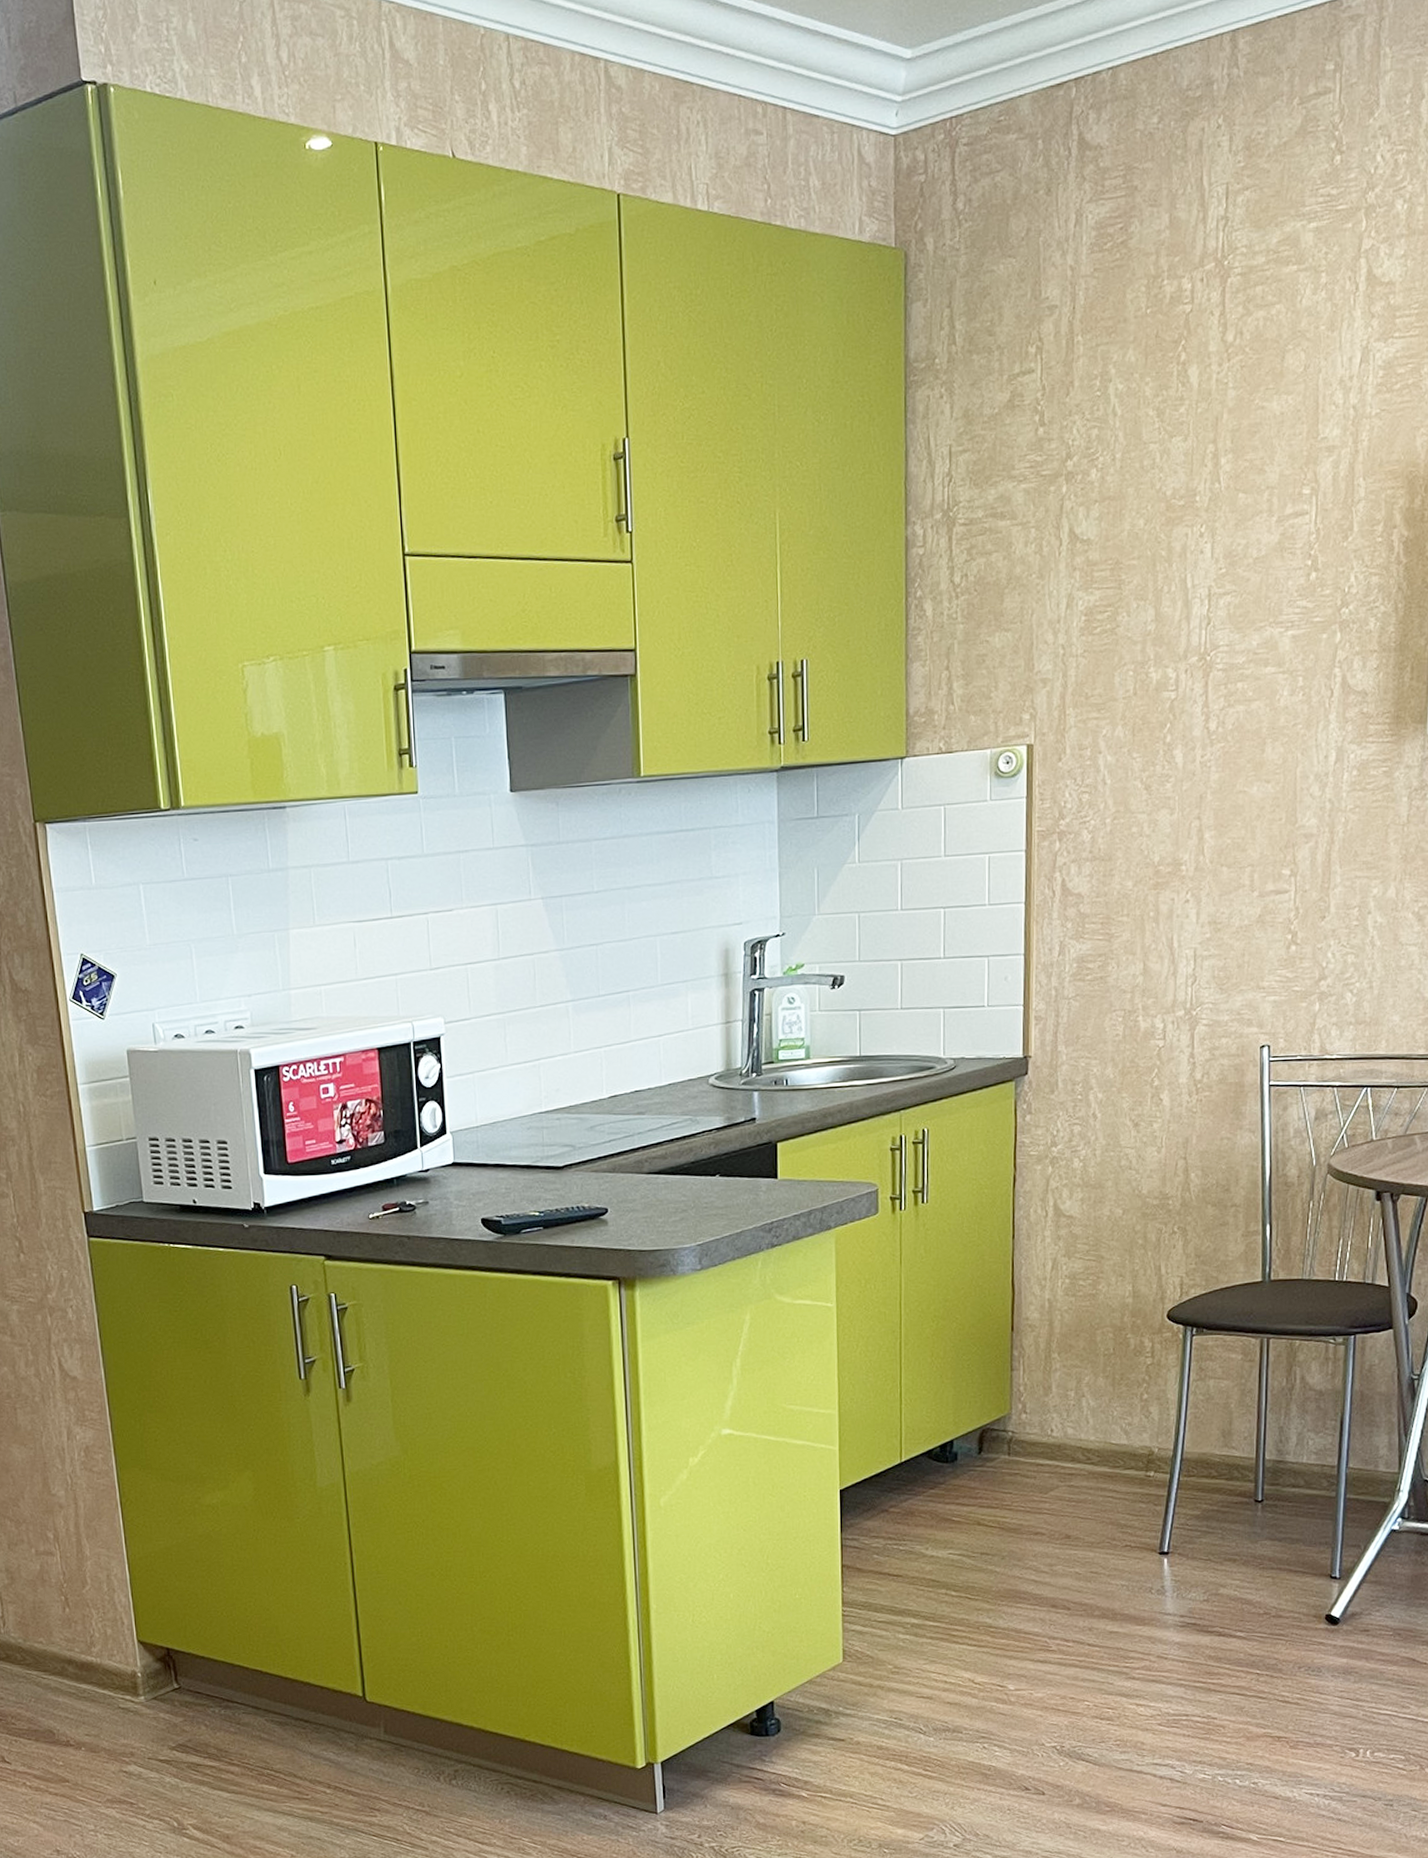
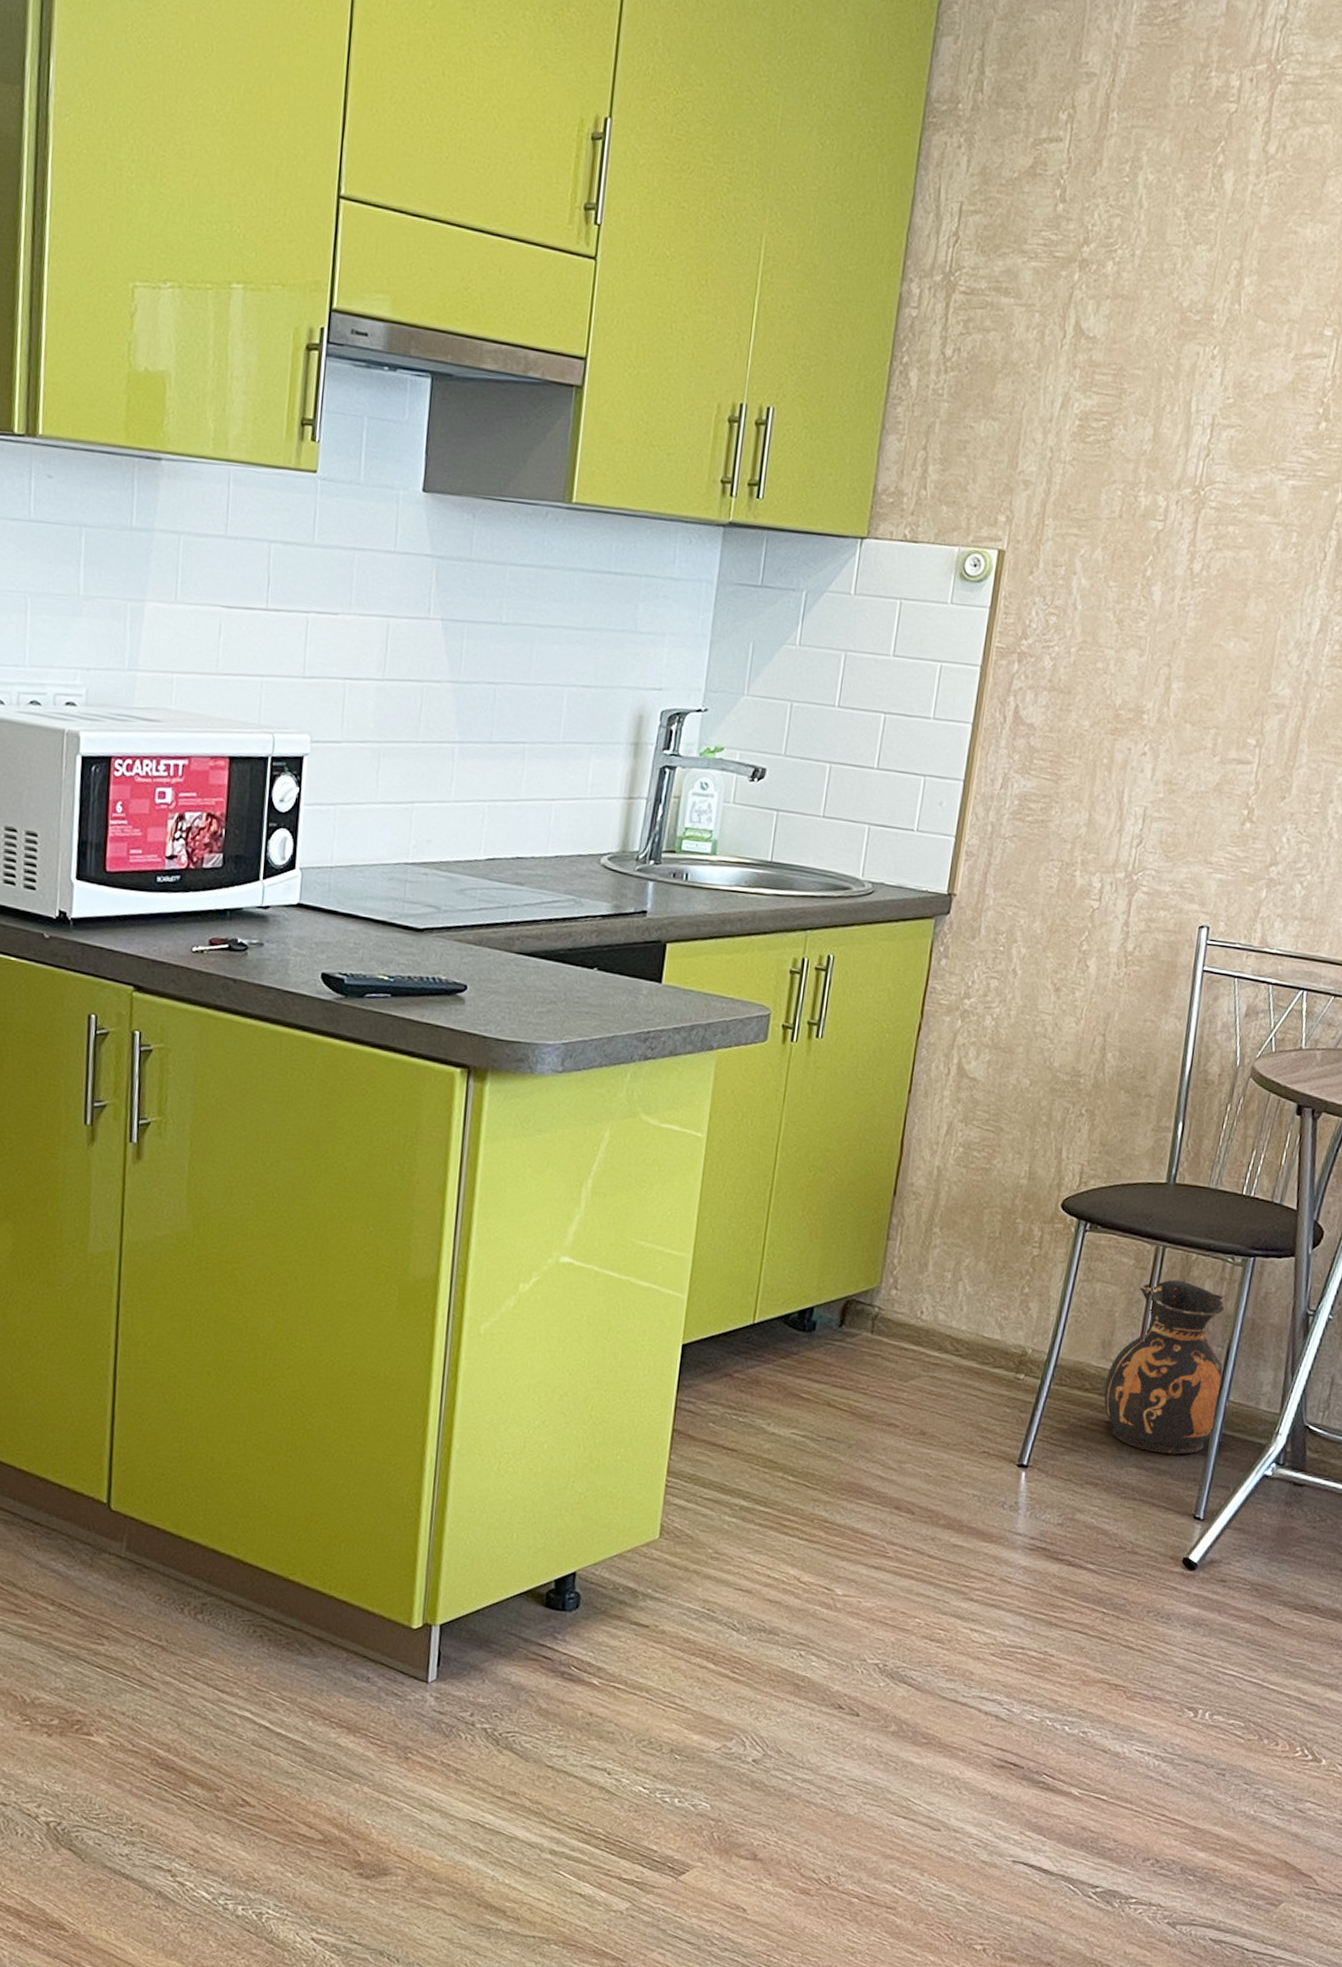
ceramic jug: none [1230,1366,1340,1524] -> present [1103,1279,1225,1455]

